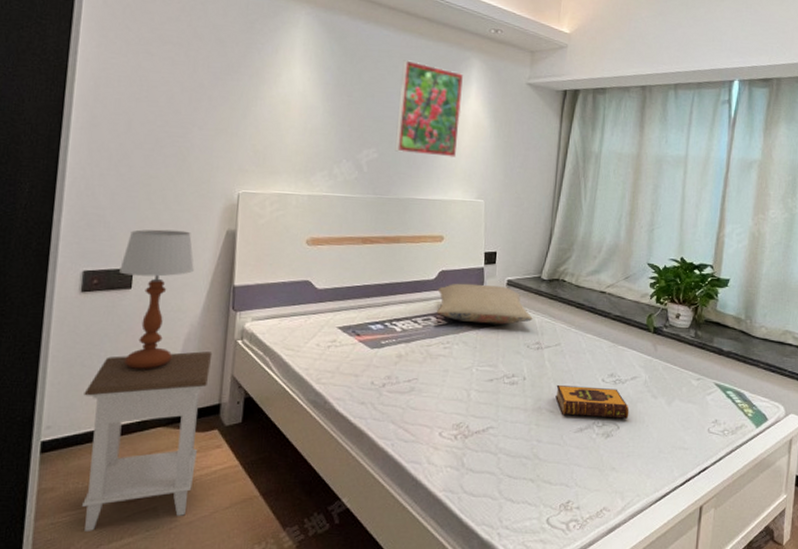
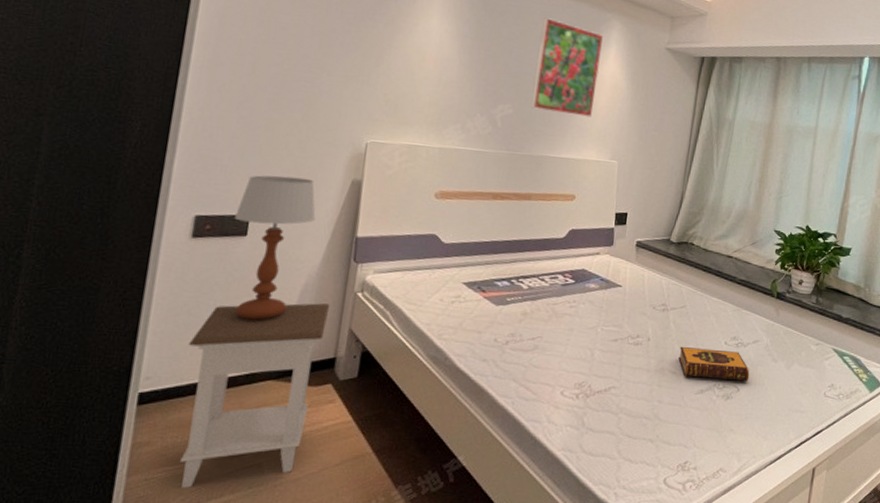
pillow: present [437,283,533,325] -> none [565,242,660,286]

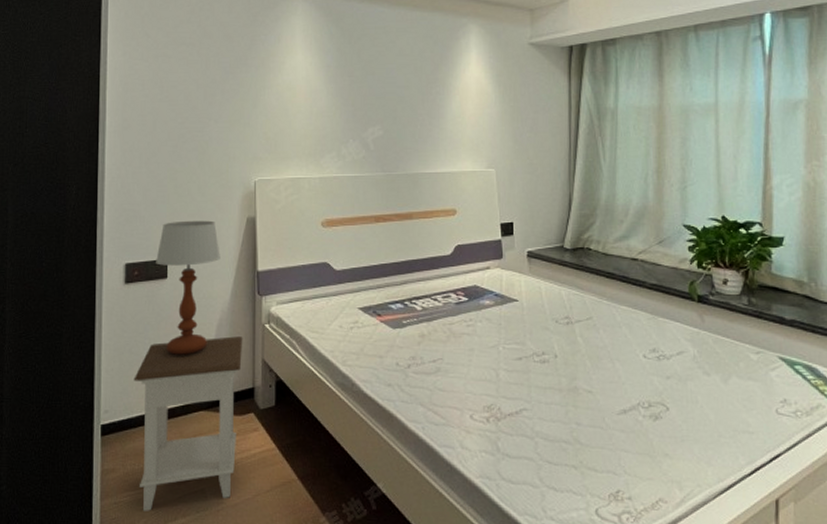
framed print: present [530,17,604,118] -> none [399,34,463,129]
hardback book: present [678,347,750,381] -> none [592,363,679,399]

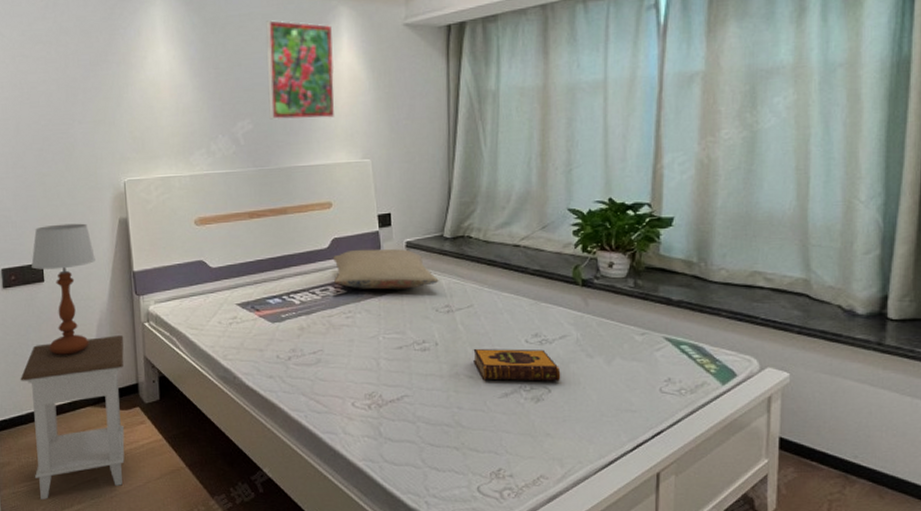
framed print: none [399,34,463,129] -> present [266,20,335,121]
pillow: none [455,257,559,299] -> present [332,249,439,290]
hardback book: none [592,363,679,399] -> present [473,349,561,381]

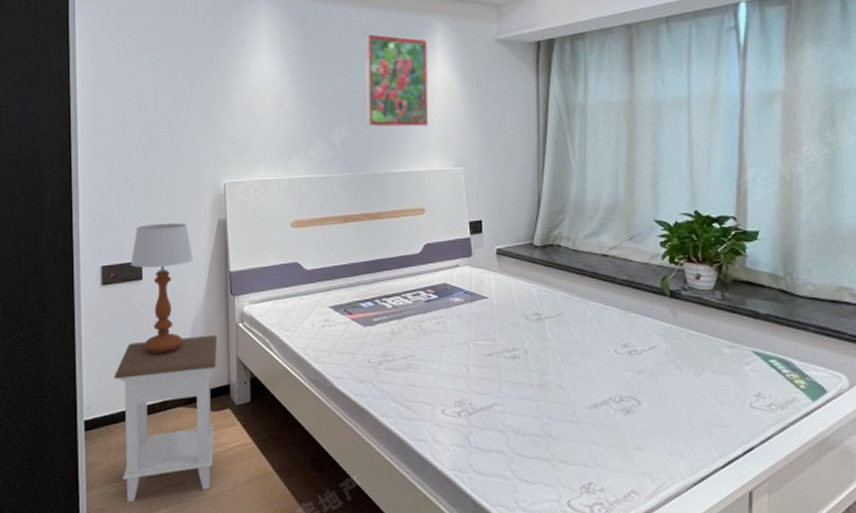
pillow: present [332,249,439,290] -> none [424,255,529,296]
hardback book: present [473,349,561,381] -> none [563,358,651,393]

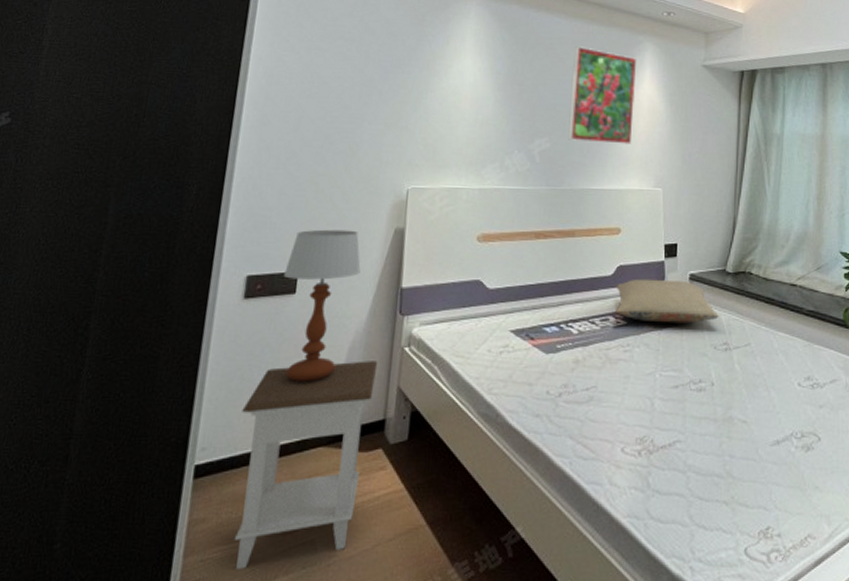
pillow: none [424,255,529,296] -> present [615,278,719,324]

